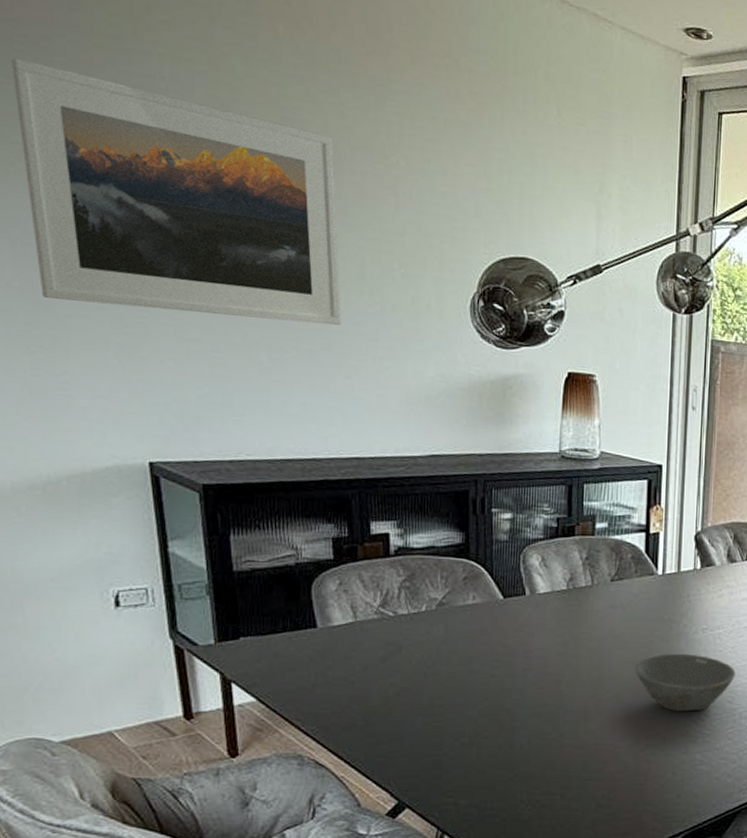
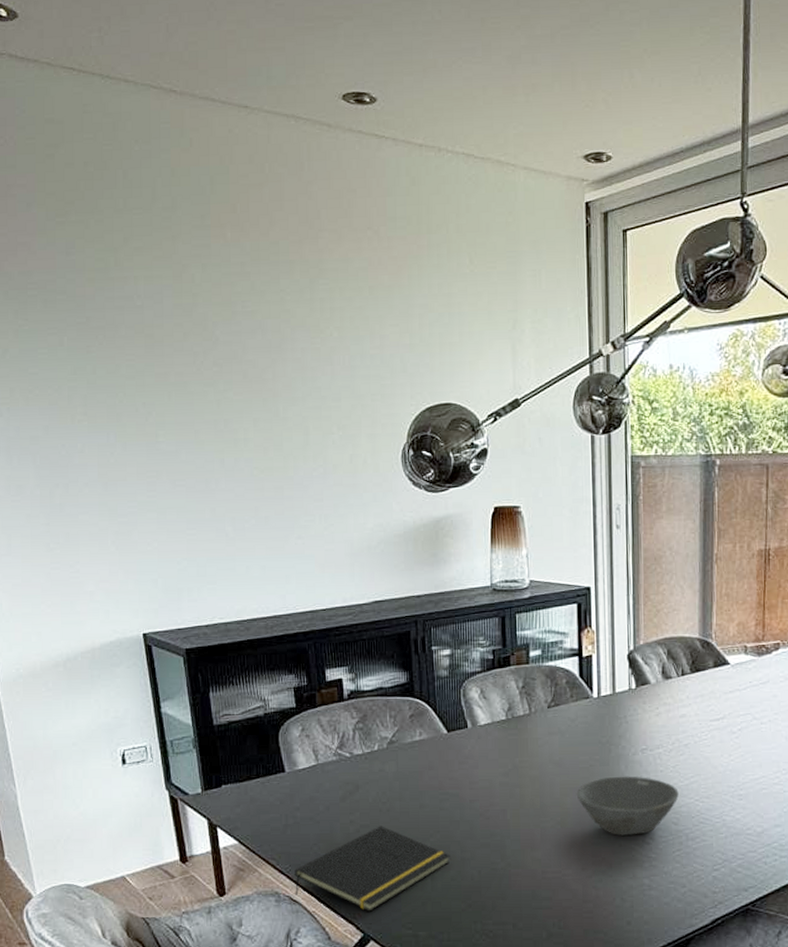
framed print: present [11,58,342,326] -> none [27,303,291,501]
notepad: none [322,690,499,778] -> present [295,826,450,912]

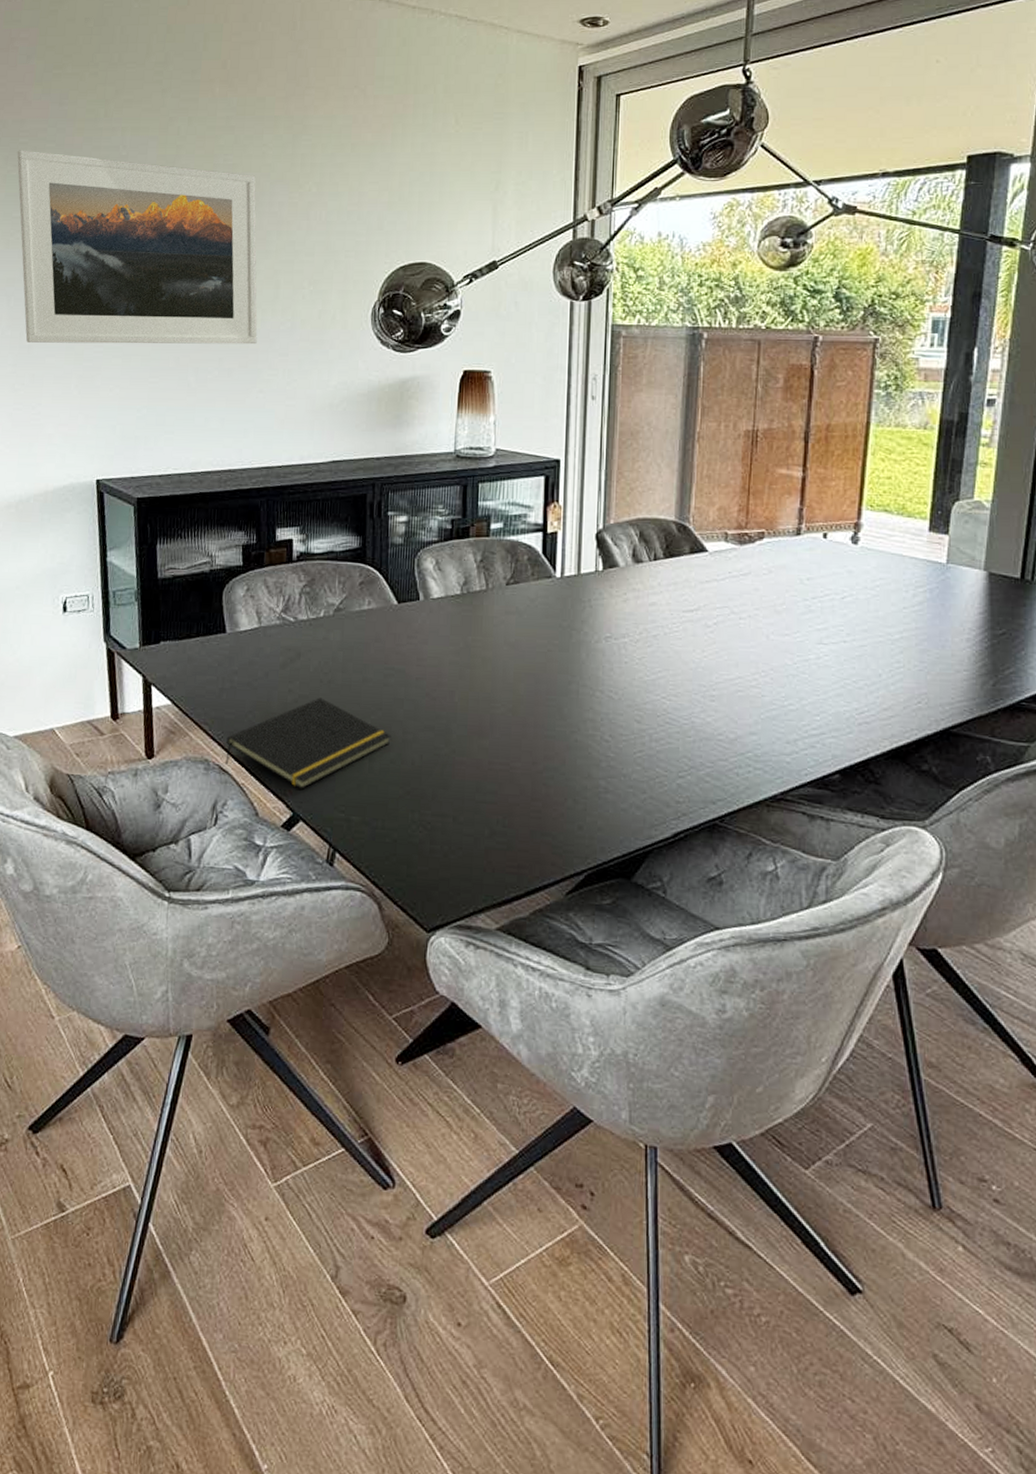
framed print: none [27,303,291,501] -> present [17,150,258,345]
bowl: present [576,776,679,836] -> none [531,664,644,731]

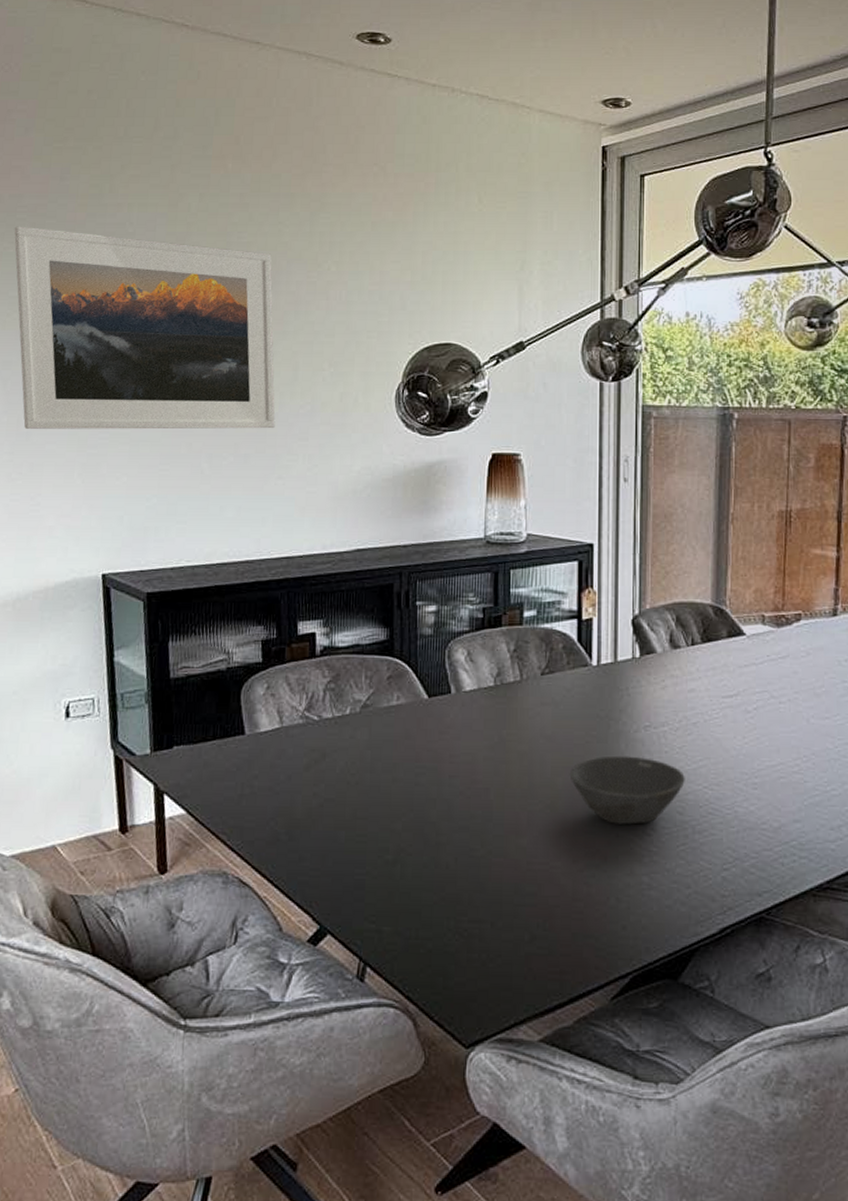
notepad: present [225,697,391,789] -> none [245,800,424,900]
bowl: none [531,664,644,731] -> present [569,755,685,825]

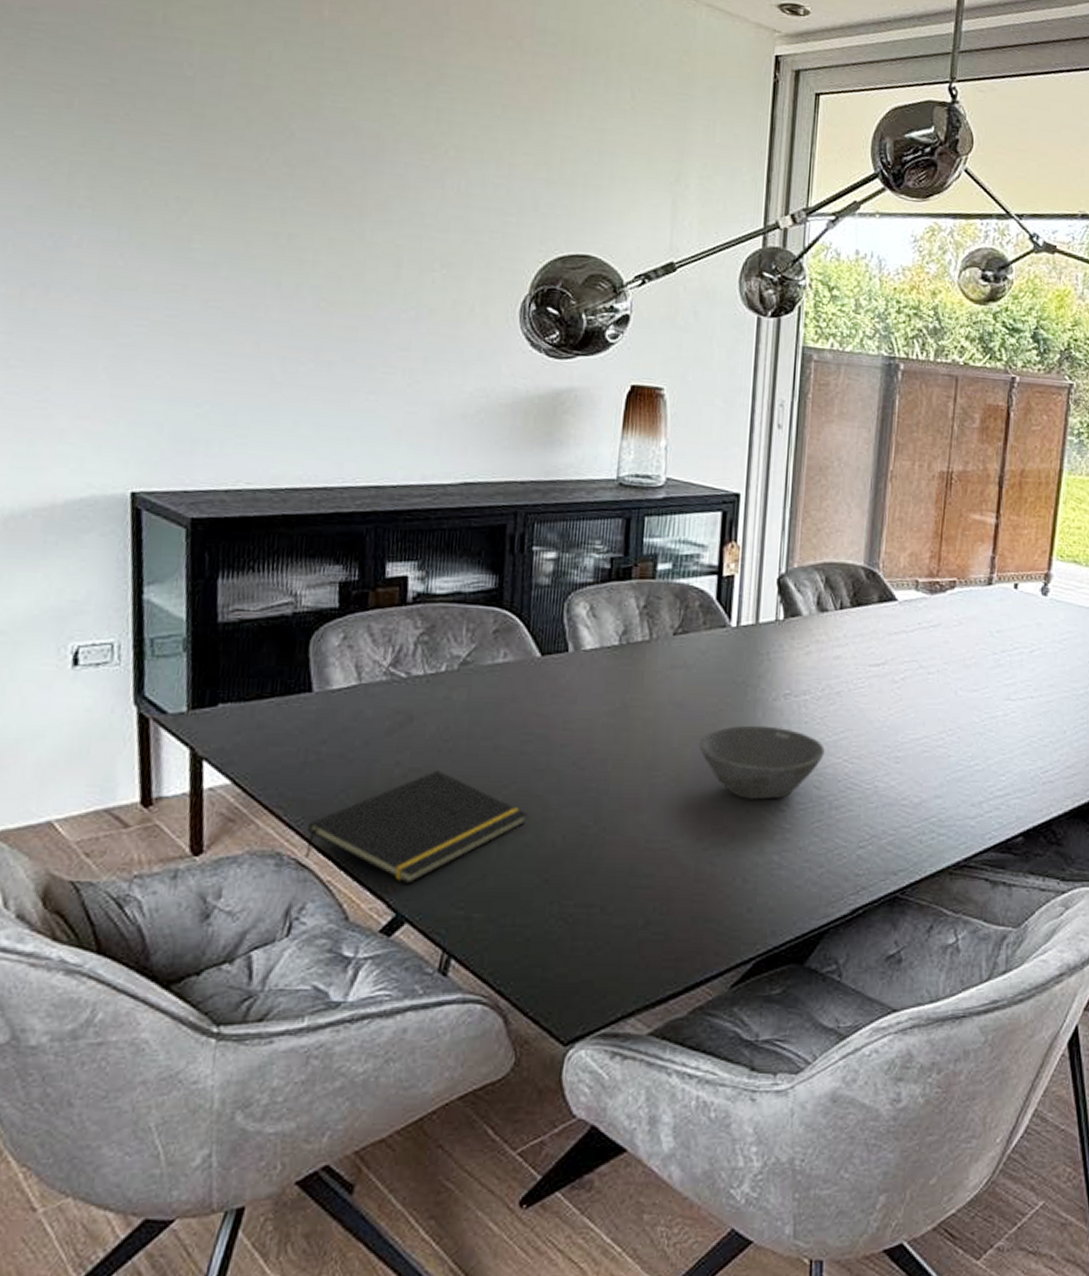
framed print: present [14,226,276,430] -> none [25,47,375,334]
notepad: none [245,800,424,900] -> present [305,770,528,884]

